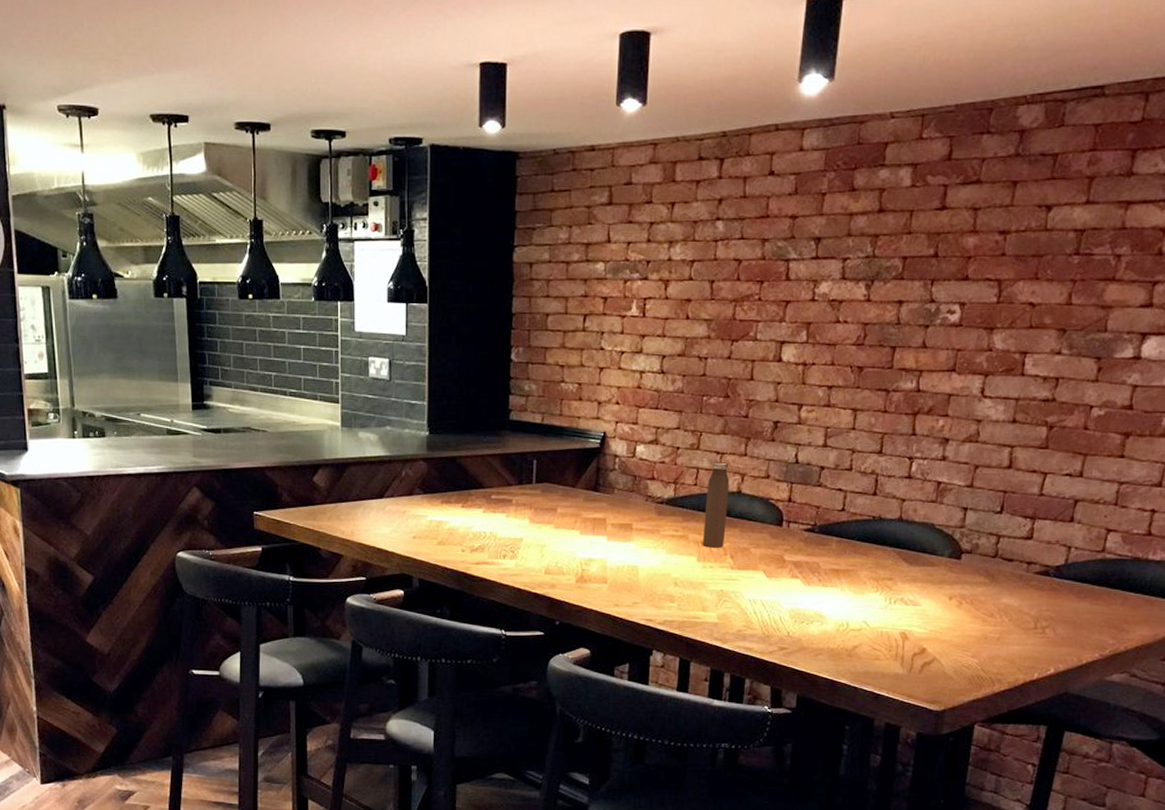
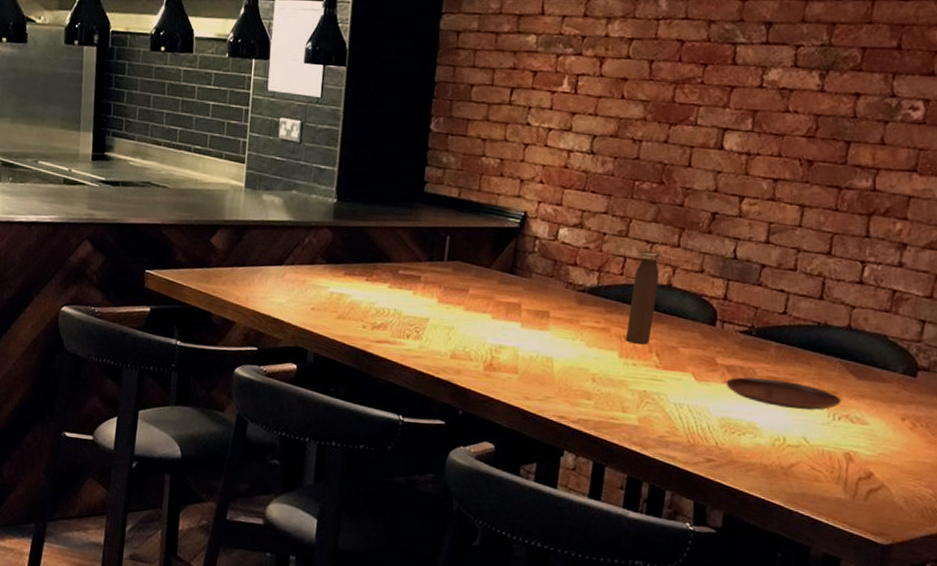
plate: none [794,570,897,596] -> present [726,377,842,410]

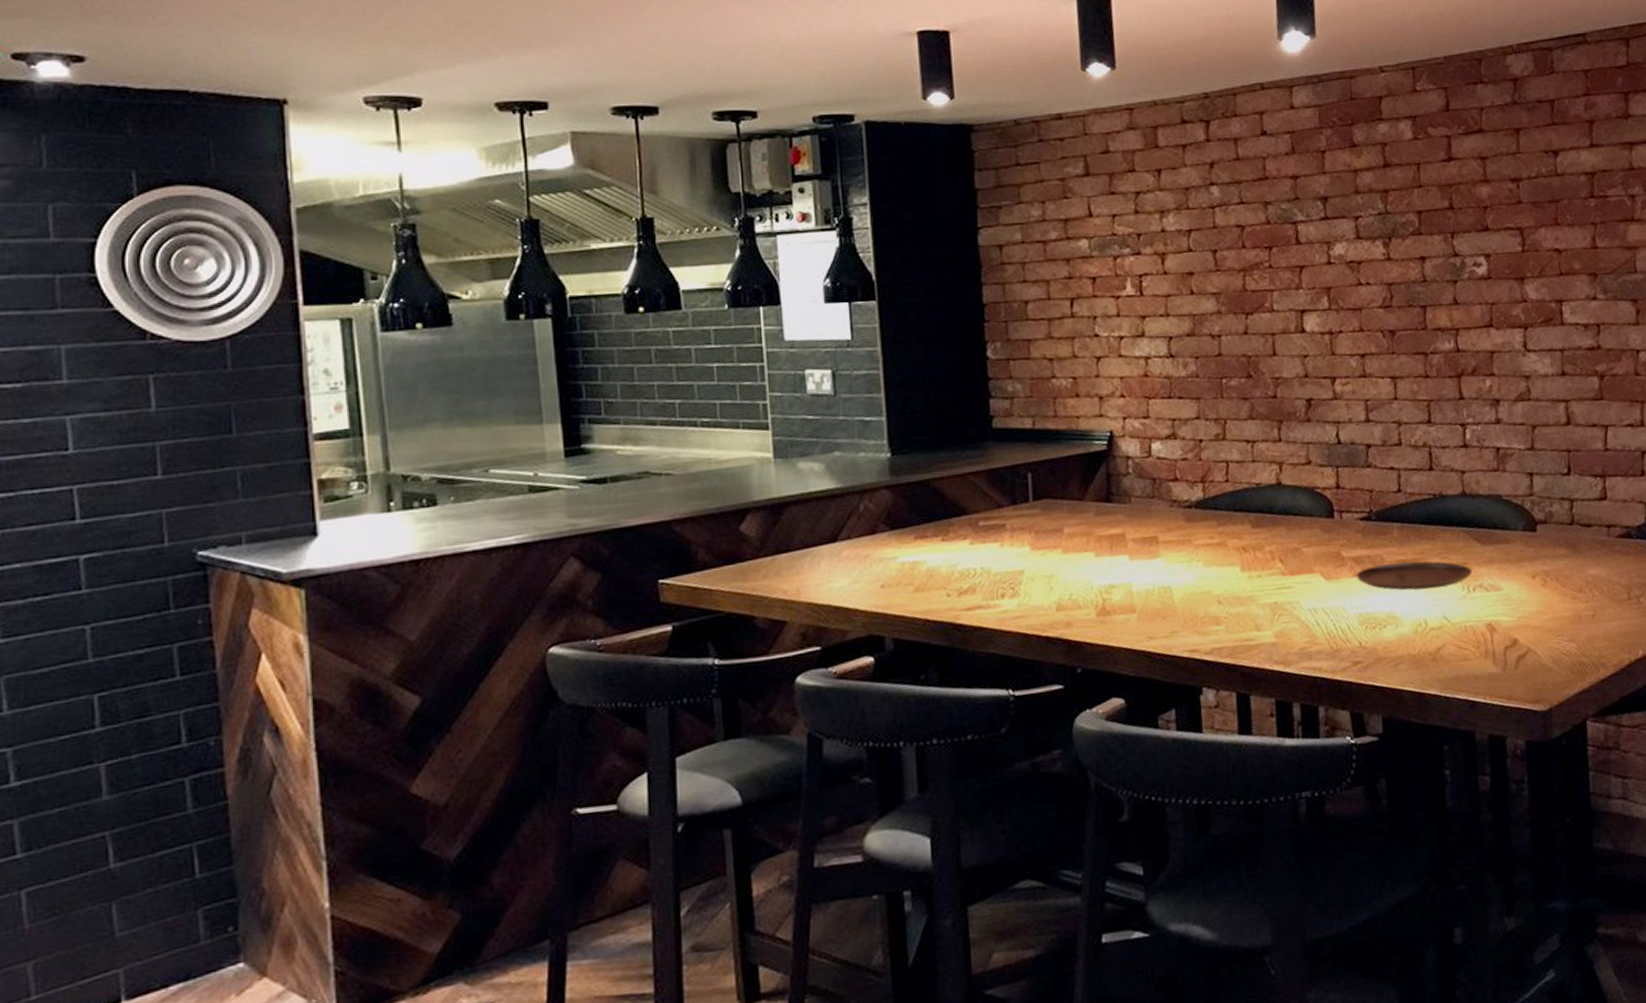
water bottle: present [626,251,660,345] -> none [1240,451,1270,553]

